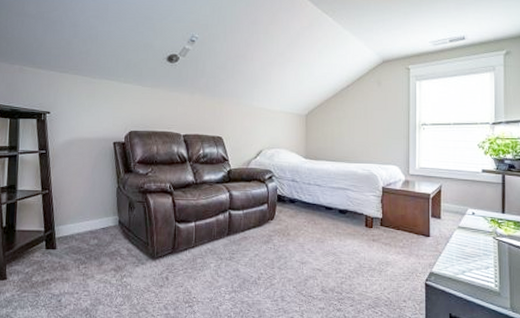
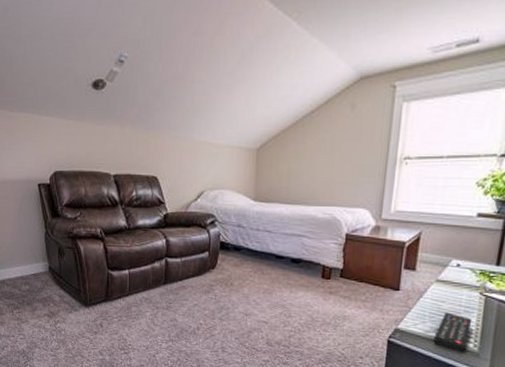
remote control: none [462,255,491,292] -> present [433,312,473,352]

